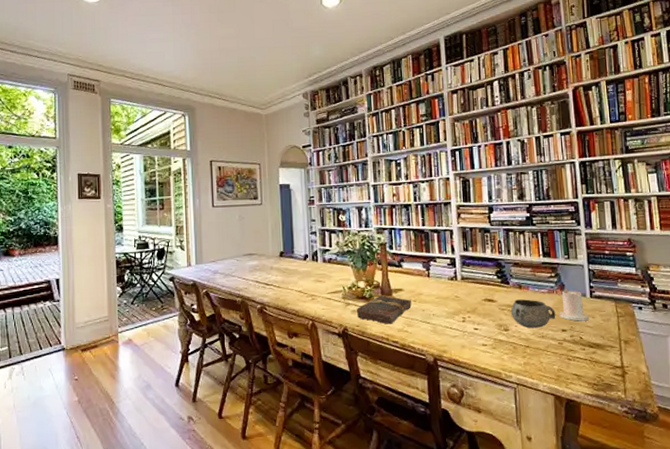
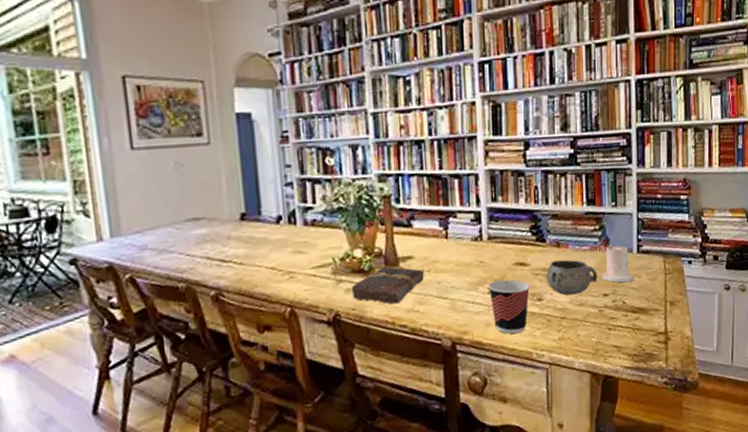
cup: none [462,312,498,356] -> present [487,279,531,334]

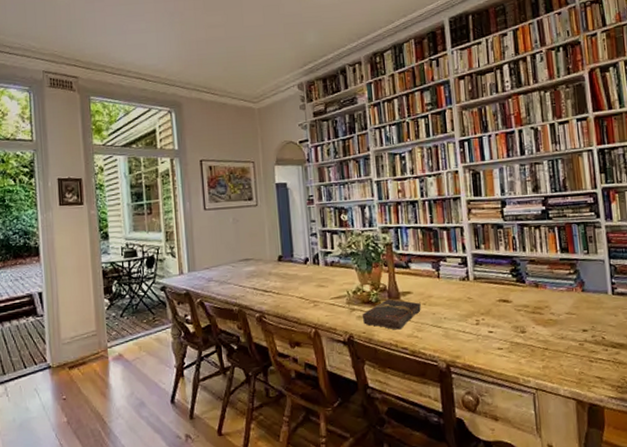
cup: present [487,279,531,334] -> none [475,313,514,361]
decorative bowl: present [546,259,598,296] -> none [527,298,576,330]
candle: present [602,243,635,283] -> none [579,285,612,321]

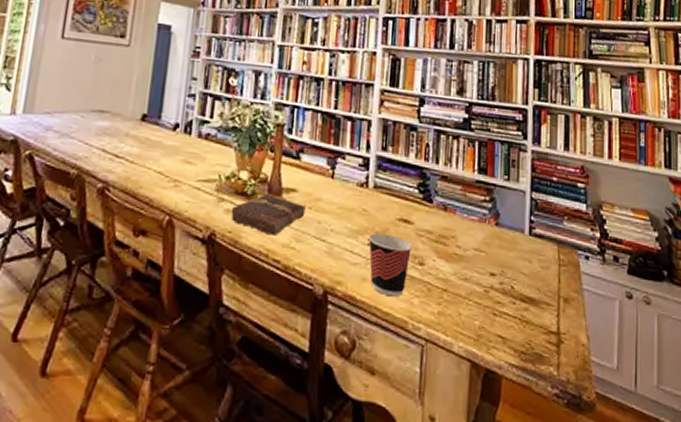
cup: none [475,313,514,361] -> present [368,233,413,297]

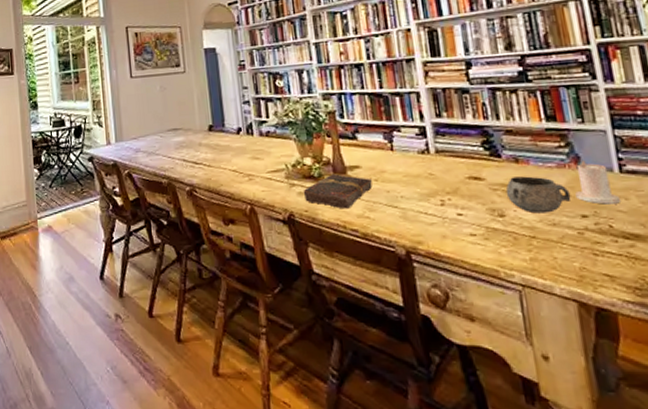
cup: present [368,233,413,297] -> none [439,193,489,249]
decorative bowl: none [429,225,485,267] -> present [505,176,571,214]
candle: none [489,218,526,266] -> present [575,161,622,205]

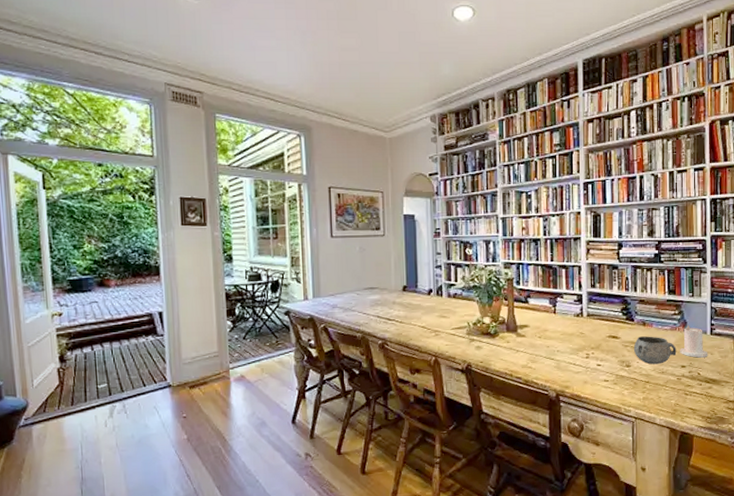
book: present [303,174,373,209] -> none [480,331,536,361]

